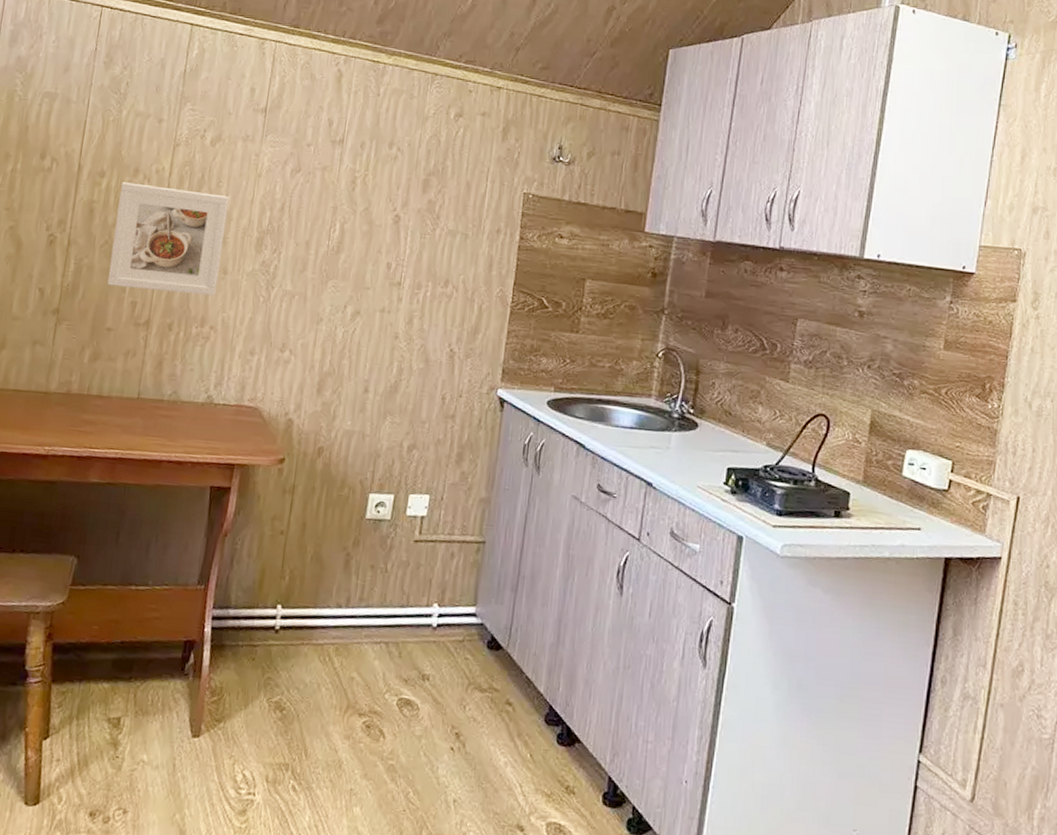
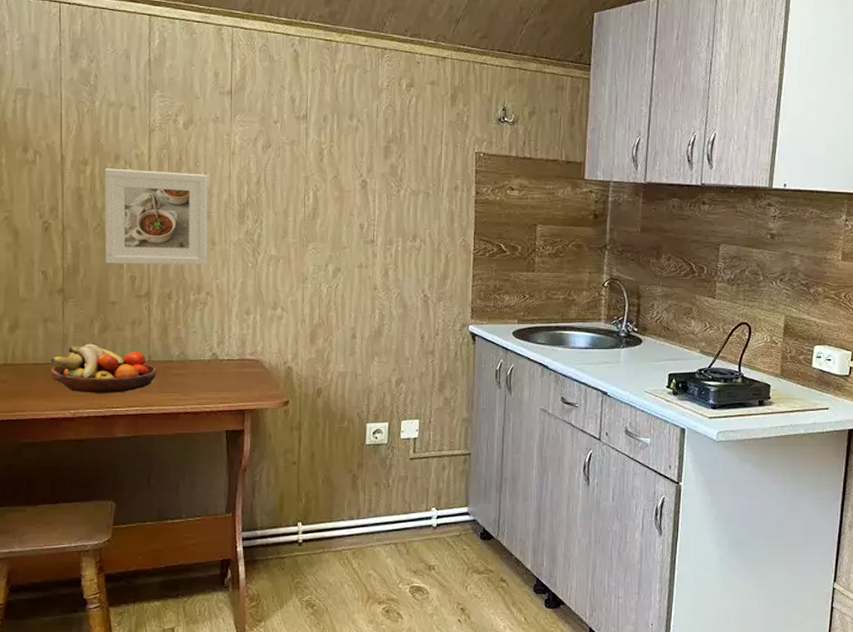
fruit bowl: none [31,372,145,432] -> present [50,343,157,393]

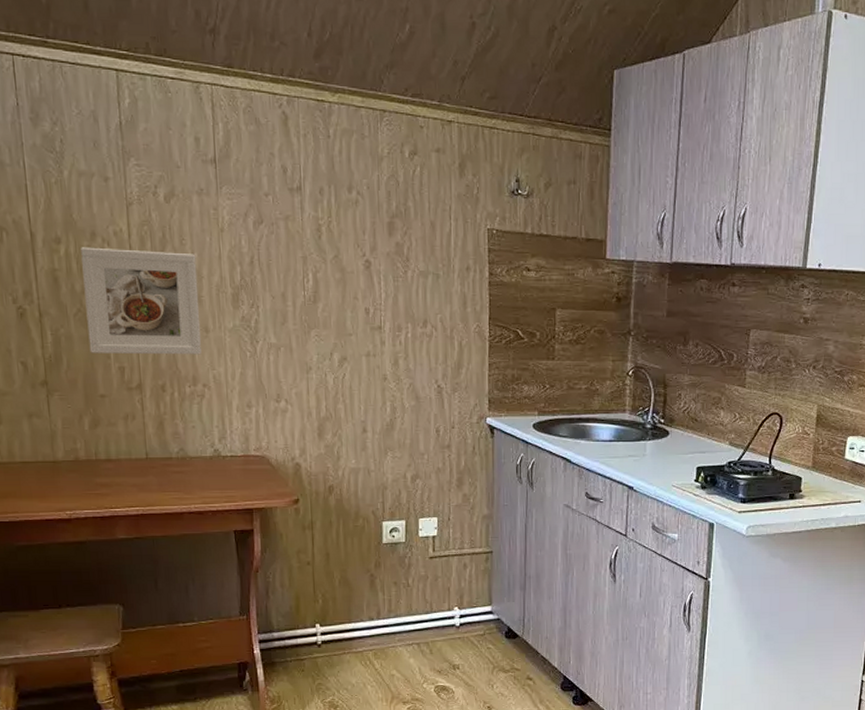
fruit bowl: present [50,343,157,393] -> none [39,440,156,493]

